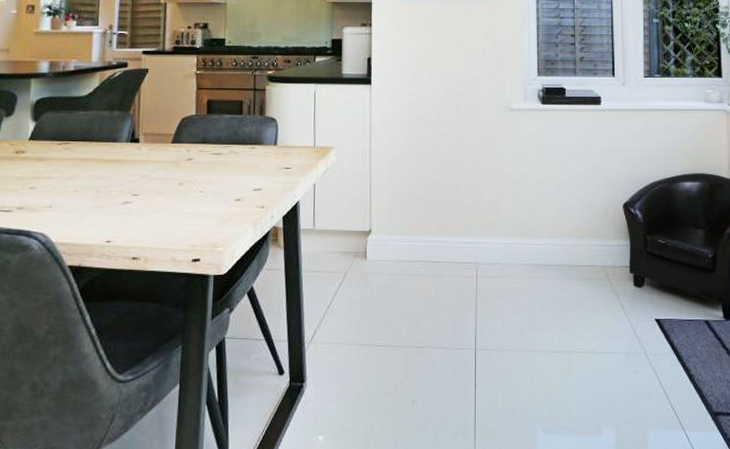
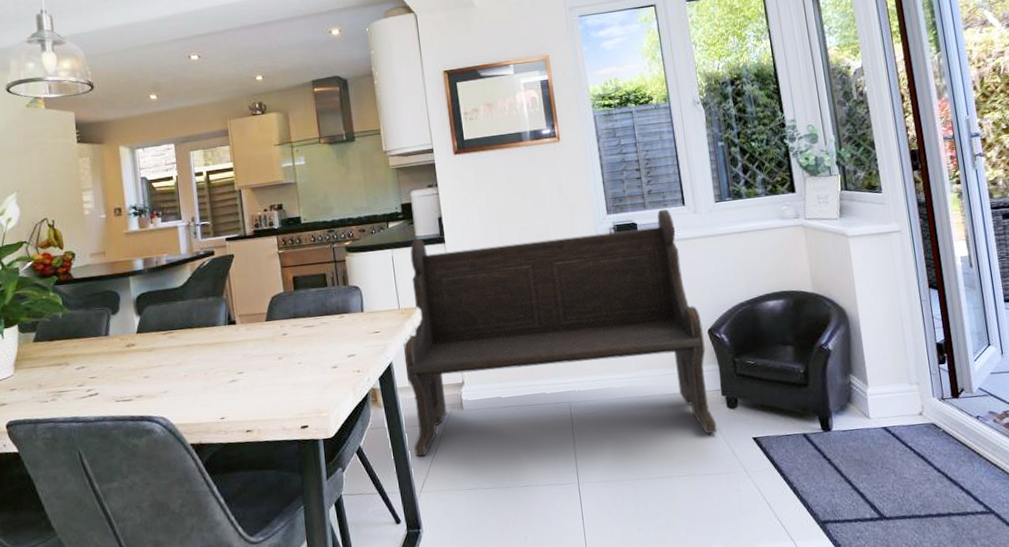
bench: none [309,77,621,310] -> present [404,209,717,457]

